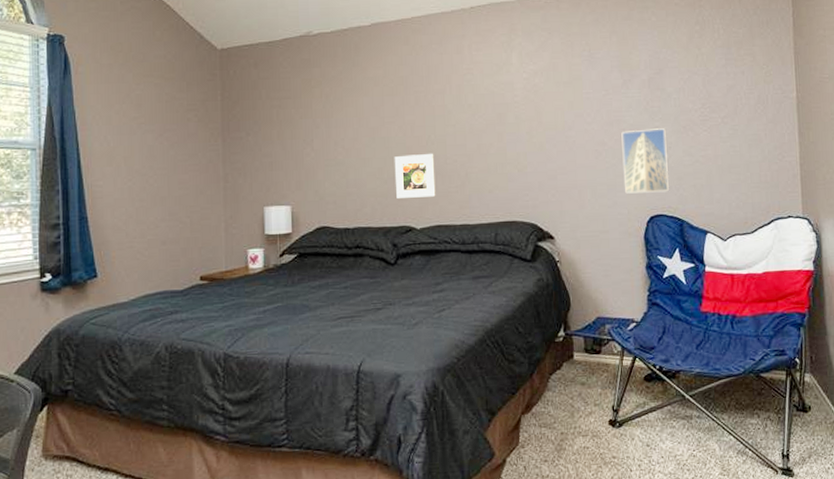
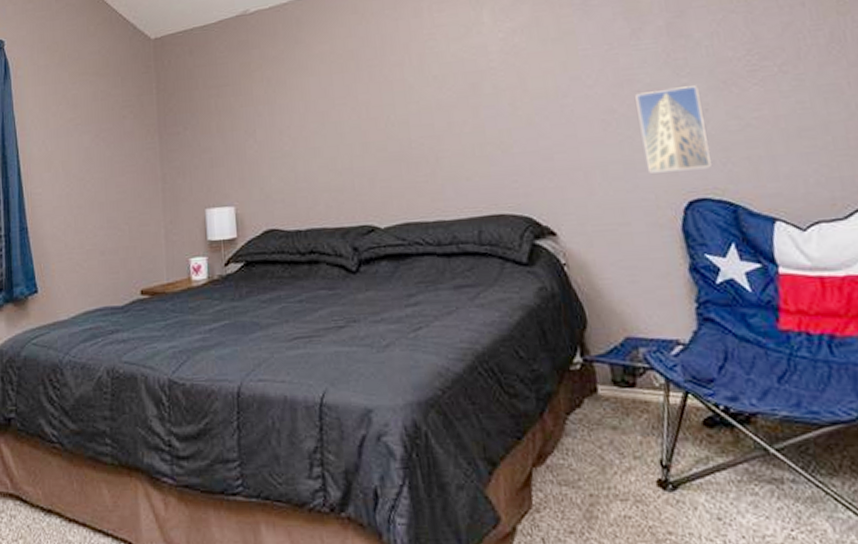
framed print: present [394,153,436,198] -> none [348,136,401,193]

